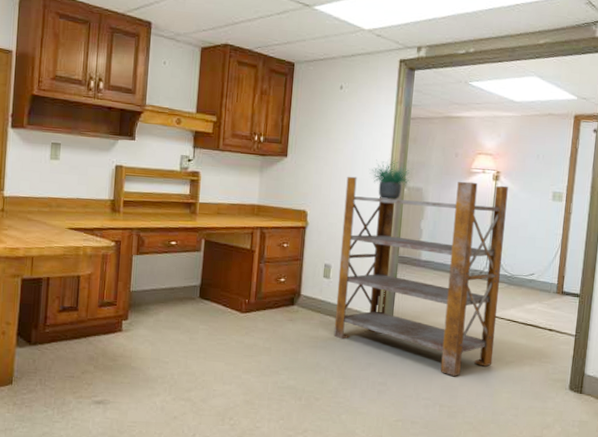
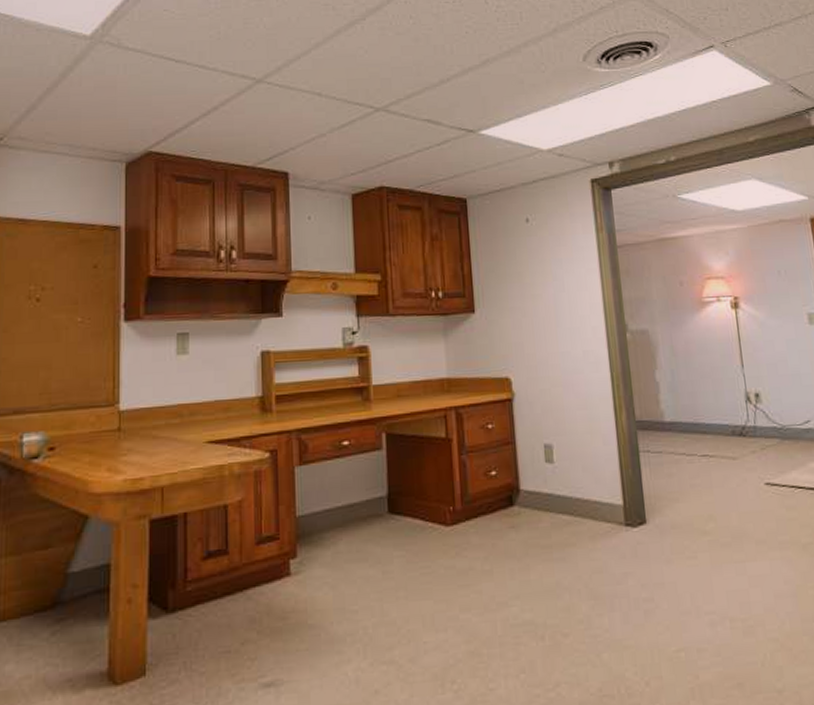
shelving unit: present [333,176,508,376] -> none [553,313,785,575]
potted plant: present [369,159,414,201] -> none [579,299,634,350]

